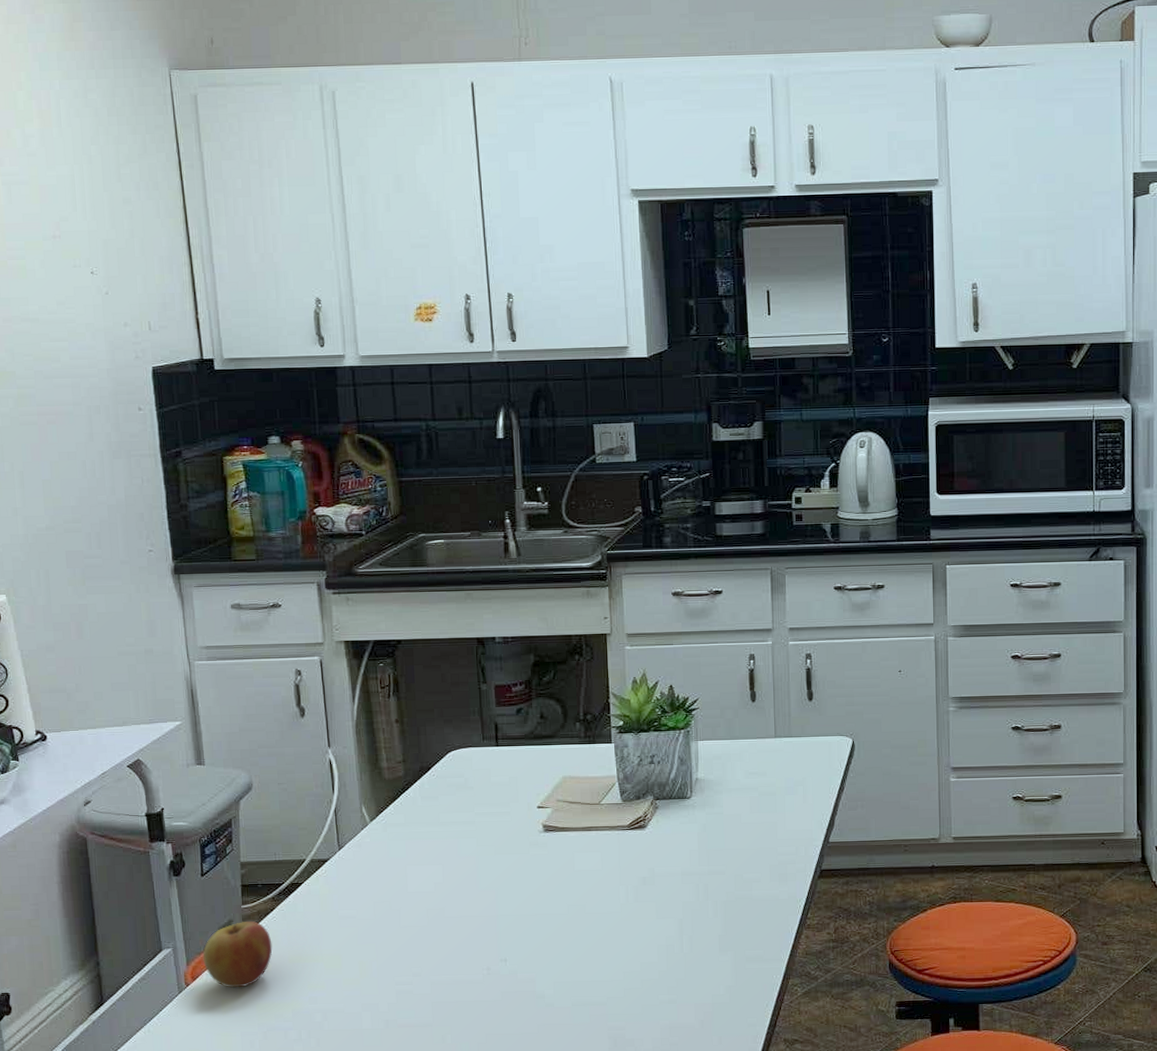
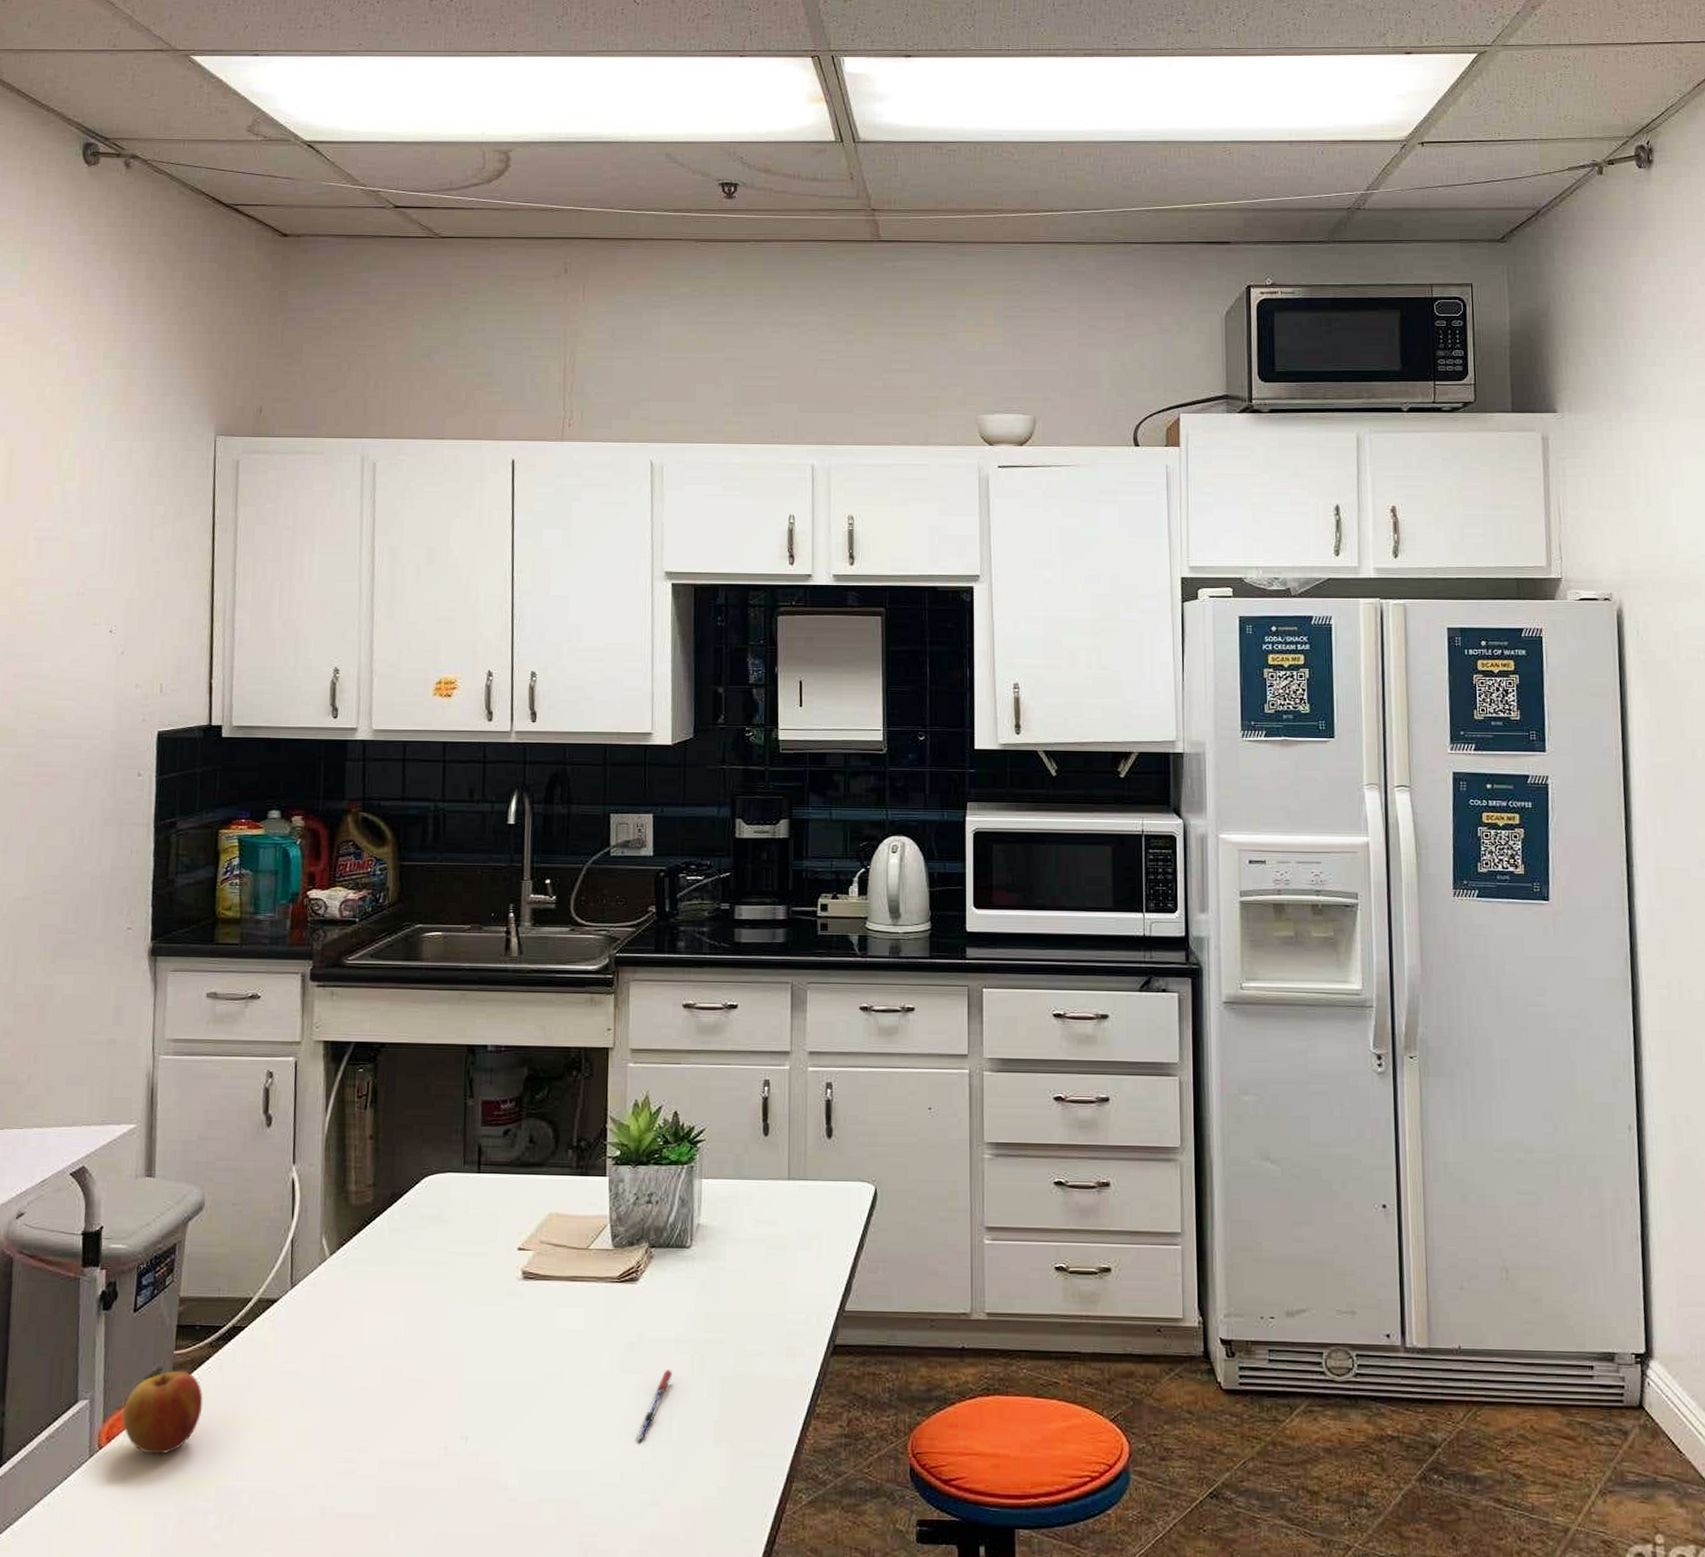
pen: none [652,897,681,955] -> present [635,1370,673,1441]

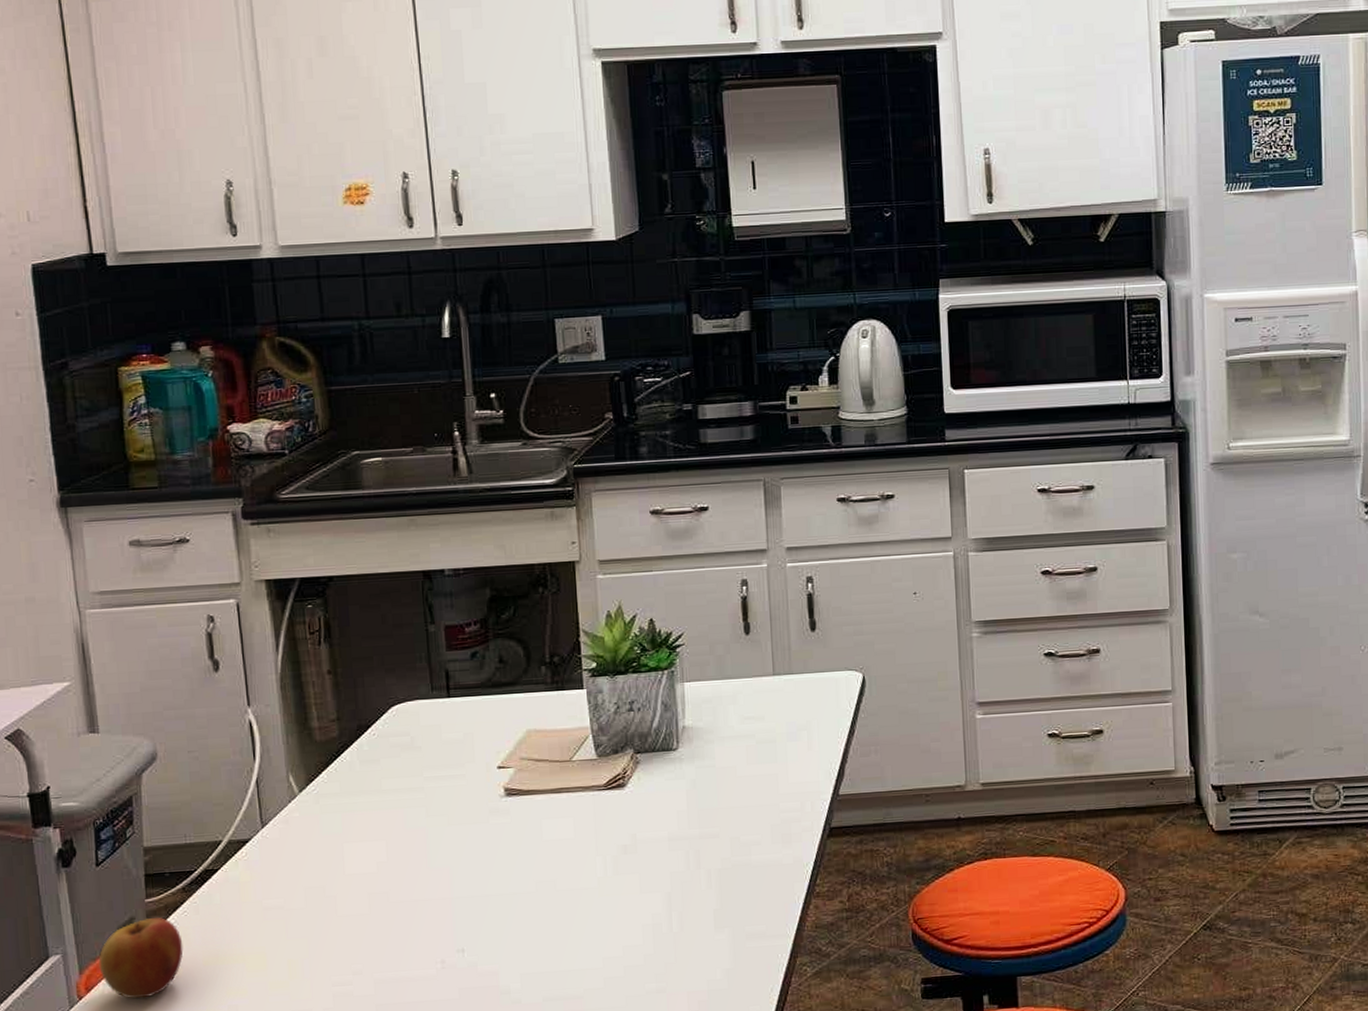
pen: present [635,1370,673,1441] -> none [636,867,669,936]

